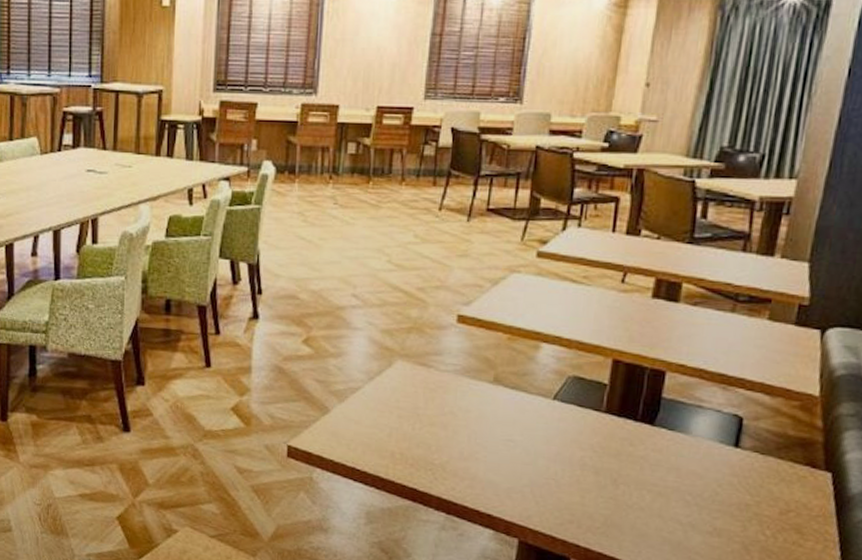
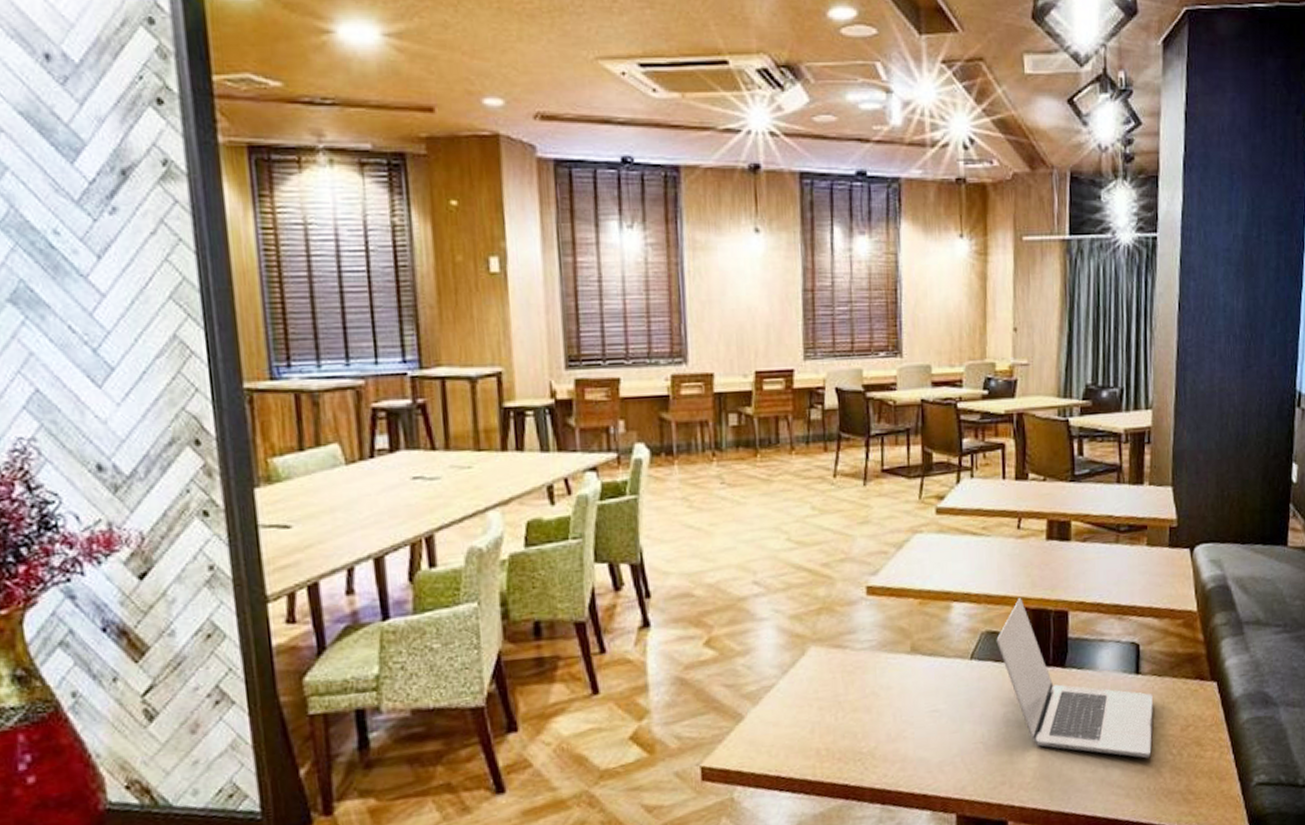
laptop: none [582,349,752,533] -> present [996,597,1154,759]

